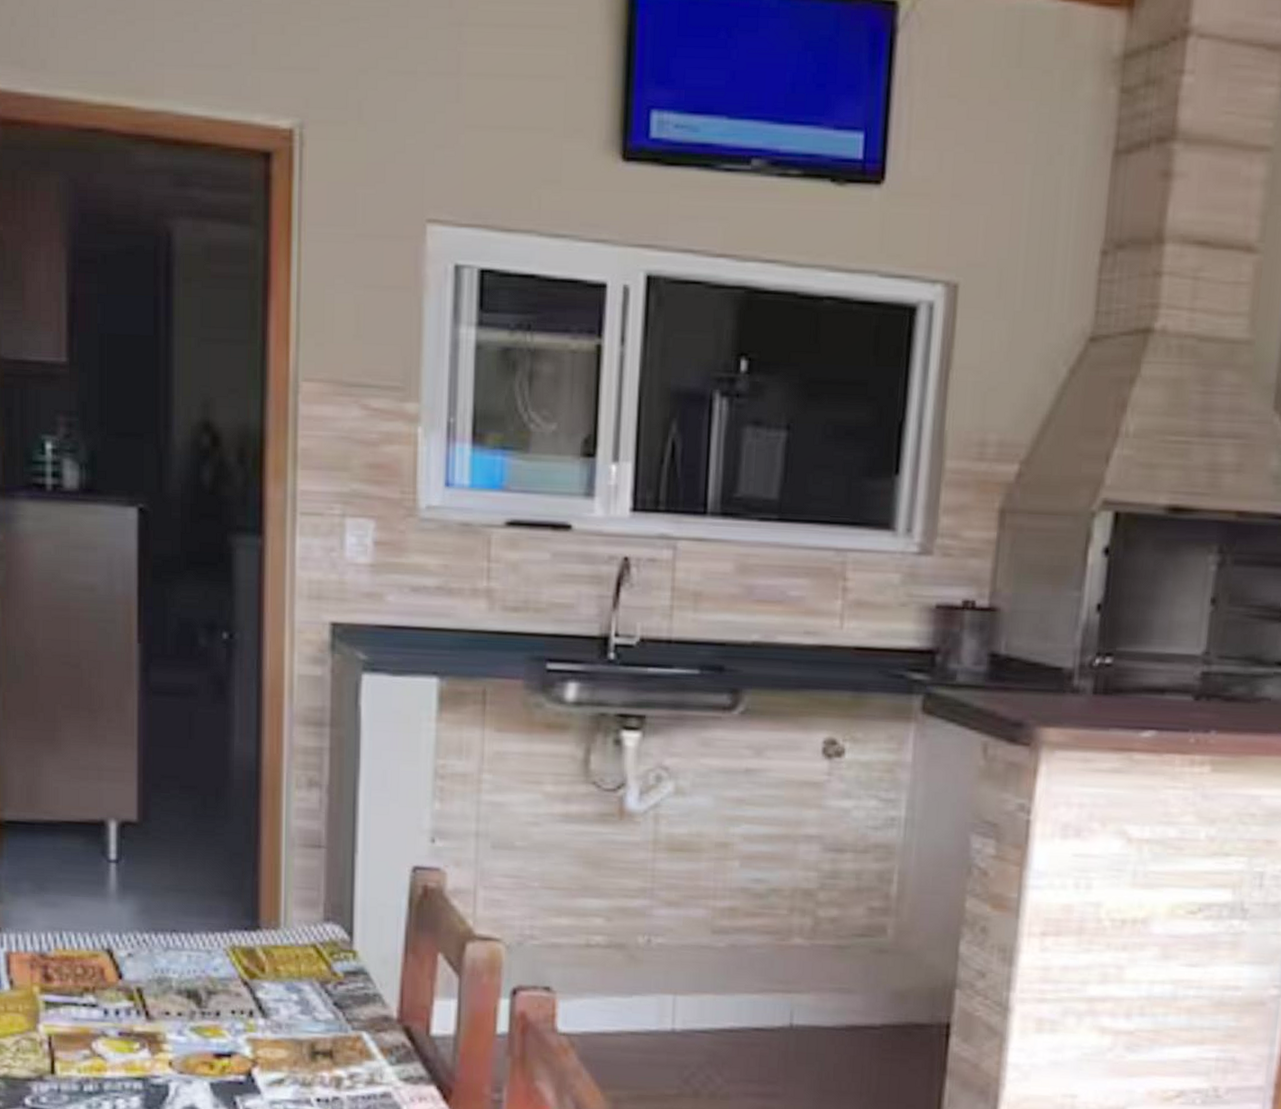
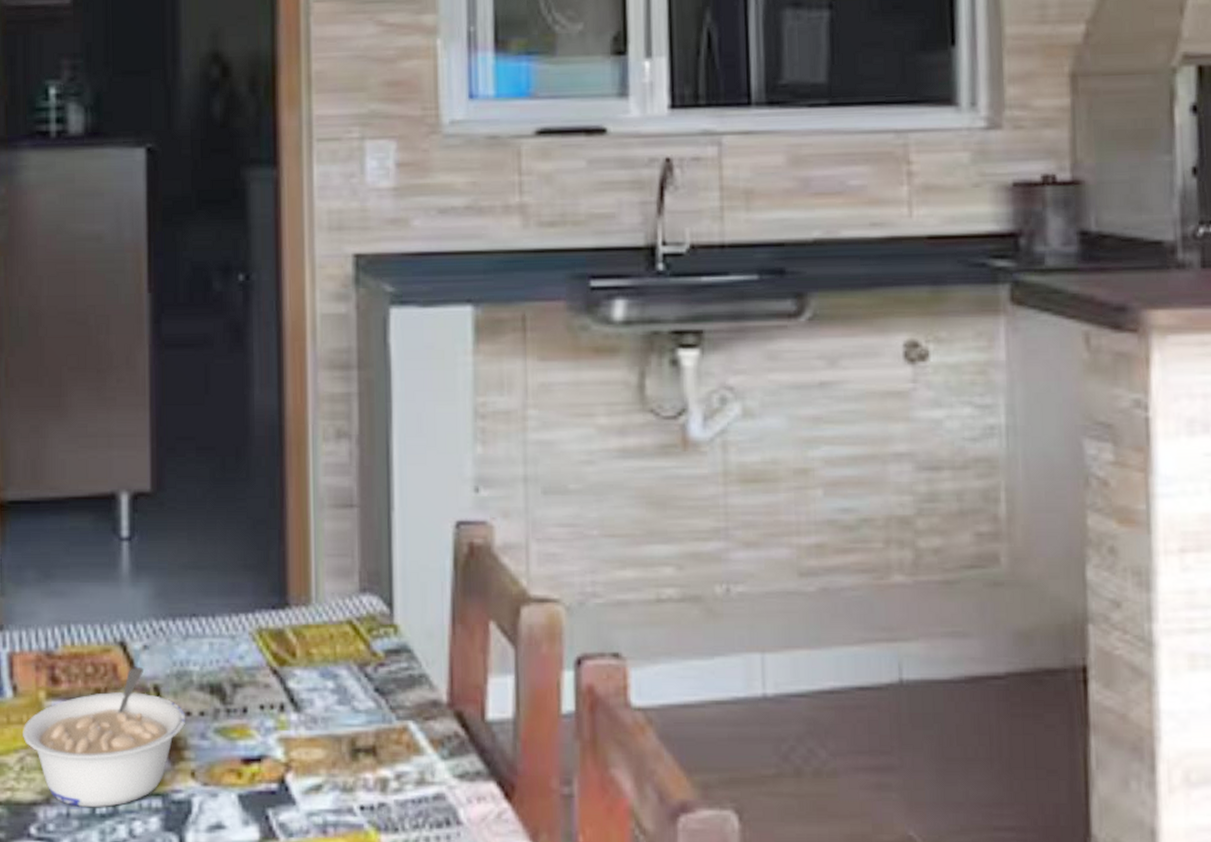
legume: none [17,972,165,1086] -> present [22,668,186,808]

